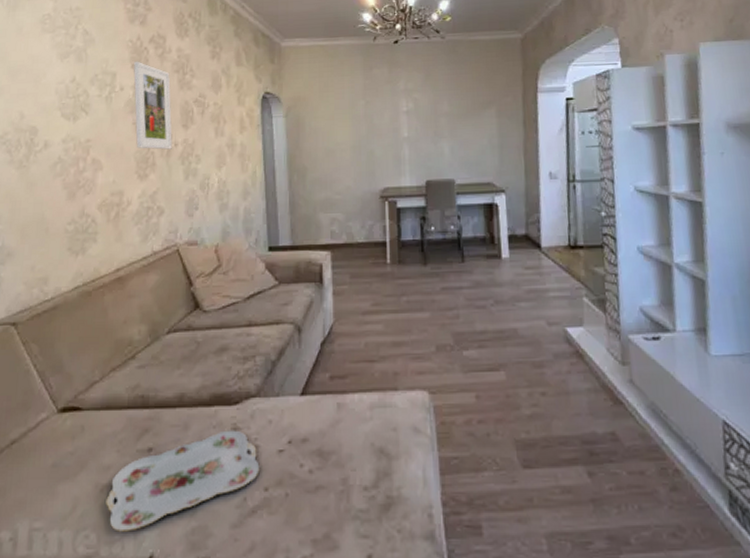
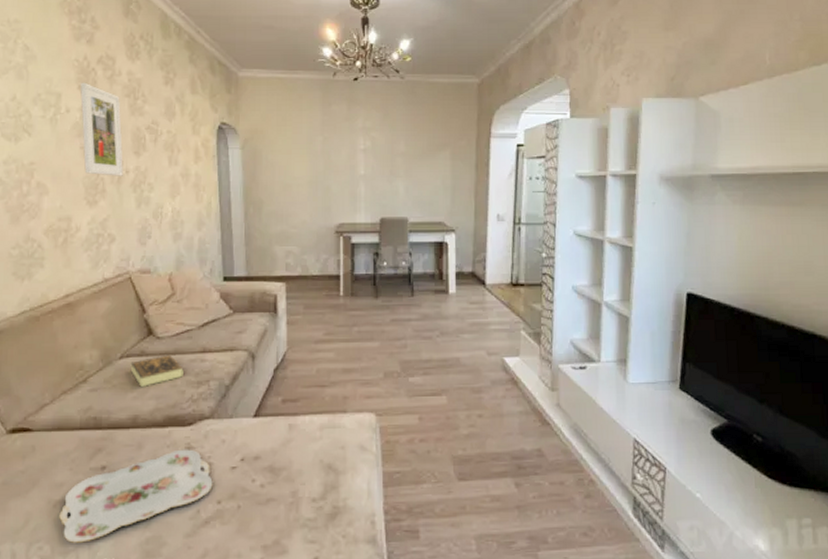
book: none [177,329,230,363] -> present [130,354,184,387]

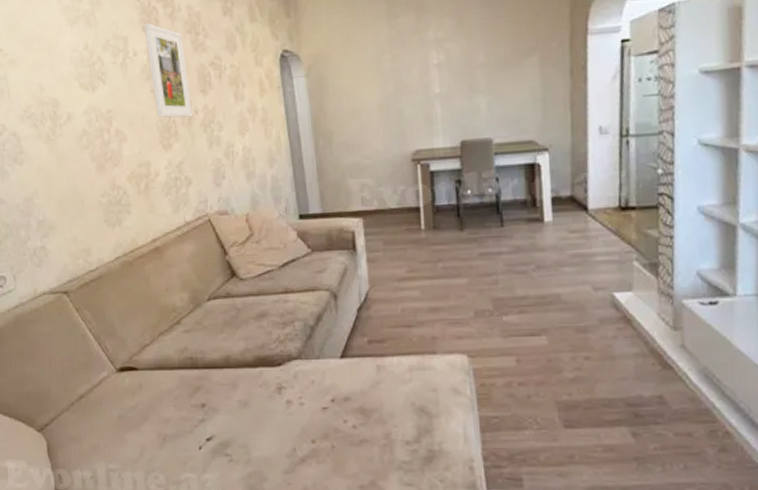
serving tray: present [59,449,213,543] -> none [169,389,306,474]
book: present [130,354,184,387] -> none [218,296,269,328]

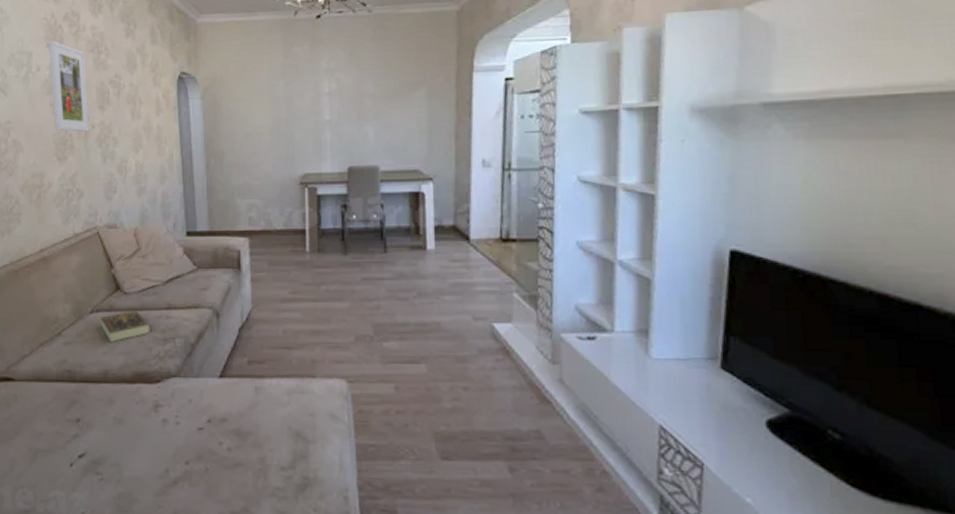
book: none [218,296,269,328] -> present [100,310,150,342]

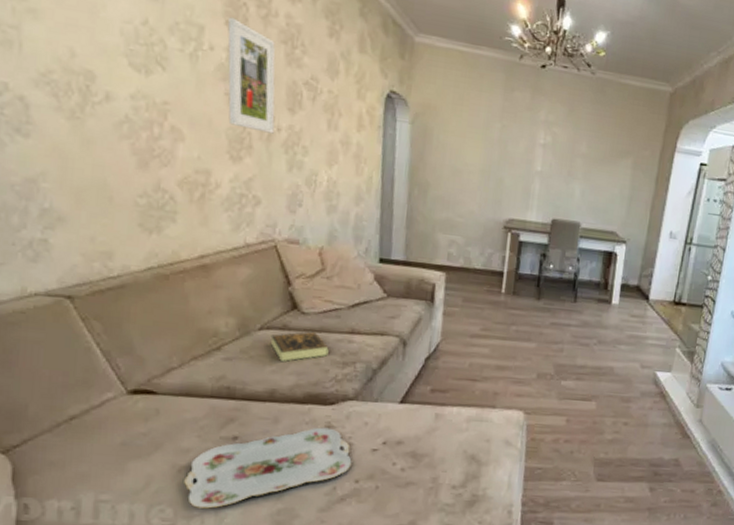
serving tray: none [40,406,181,492] -> present [184,427,352,509]

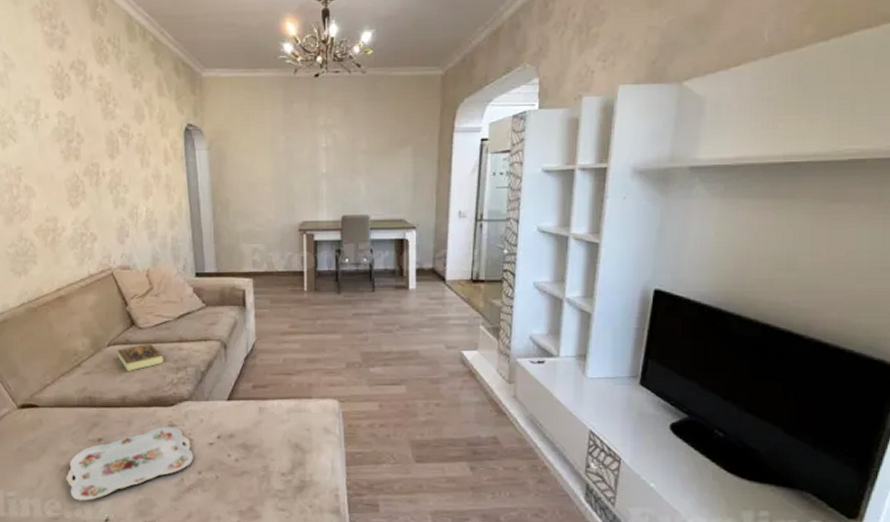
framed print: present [227,17,276,134] -> none [55,88,100,179]

